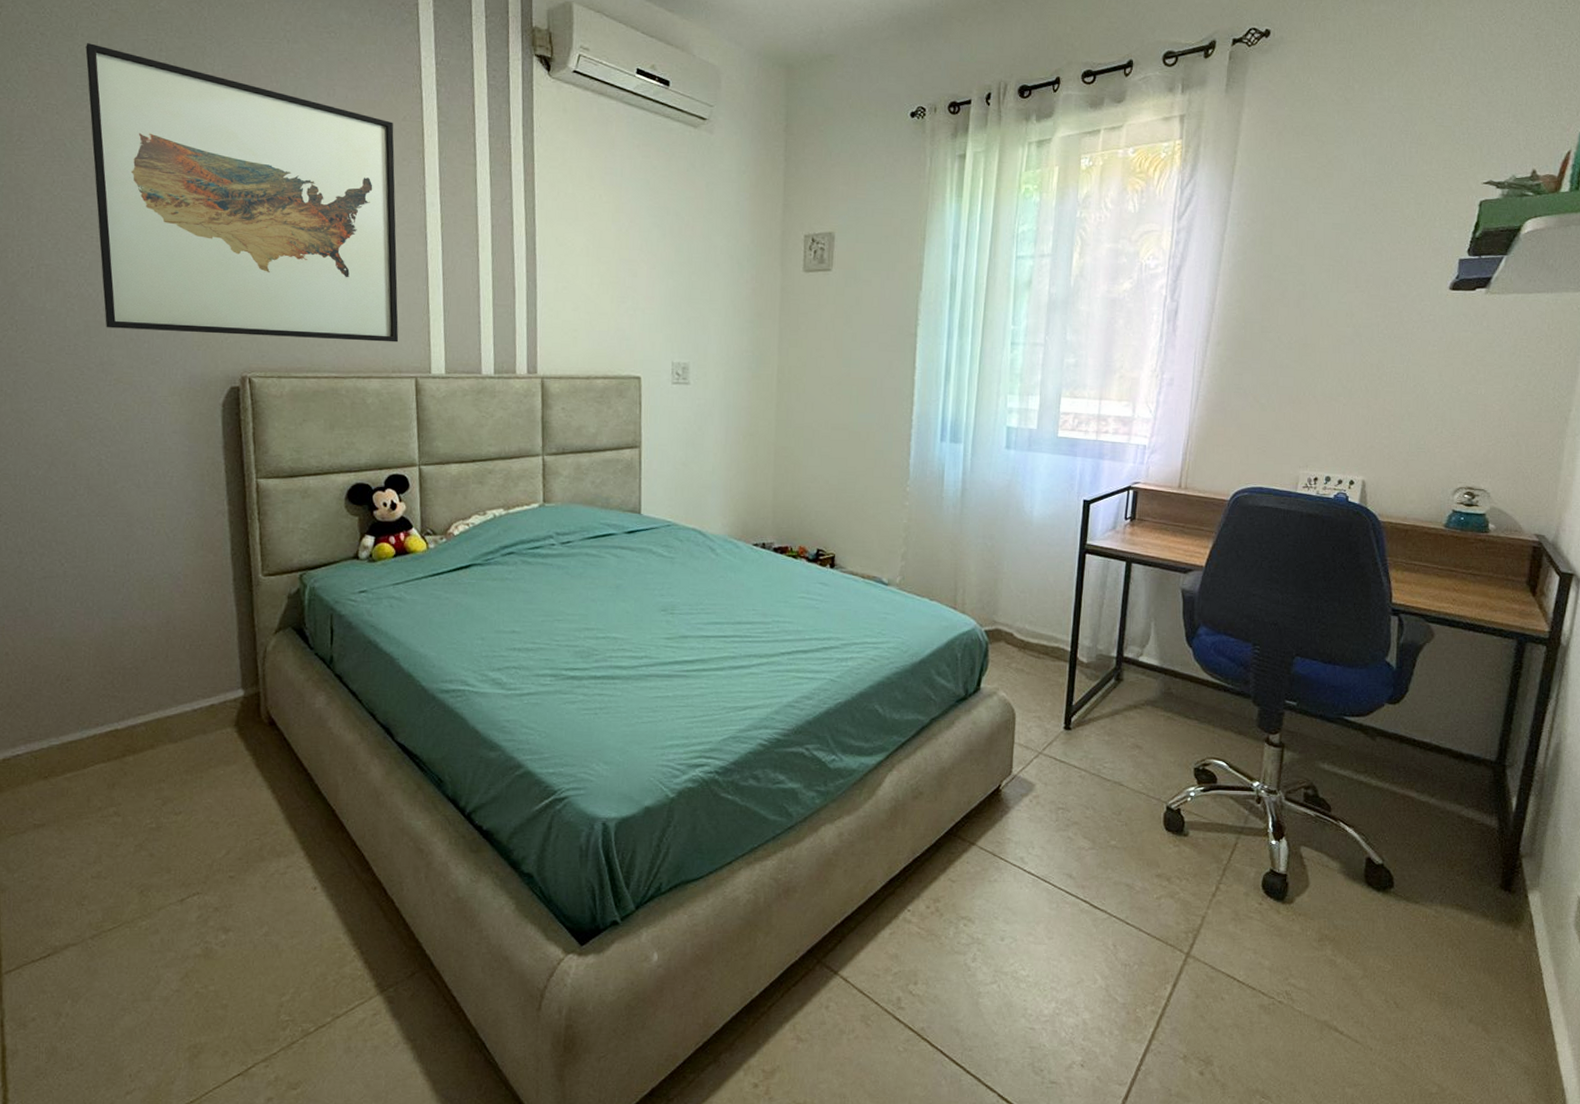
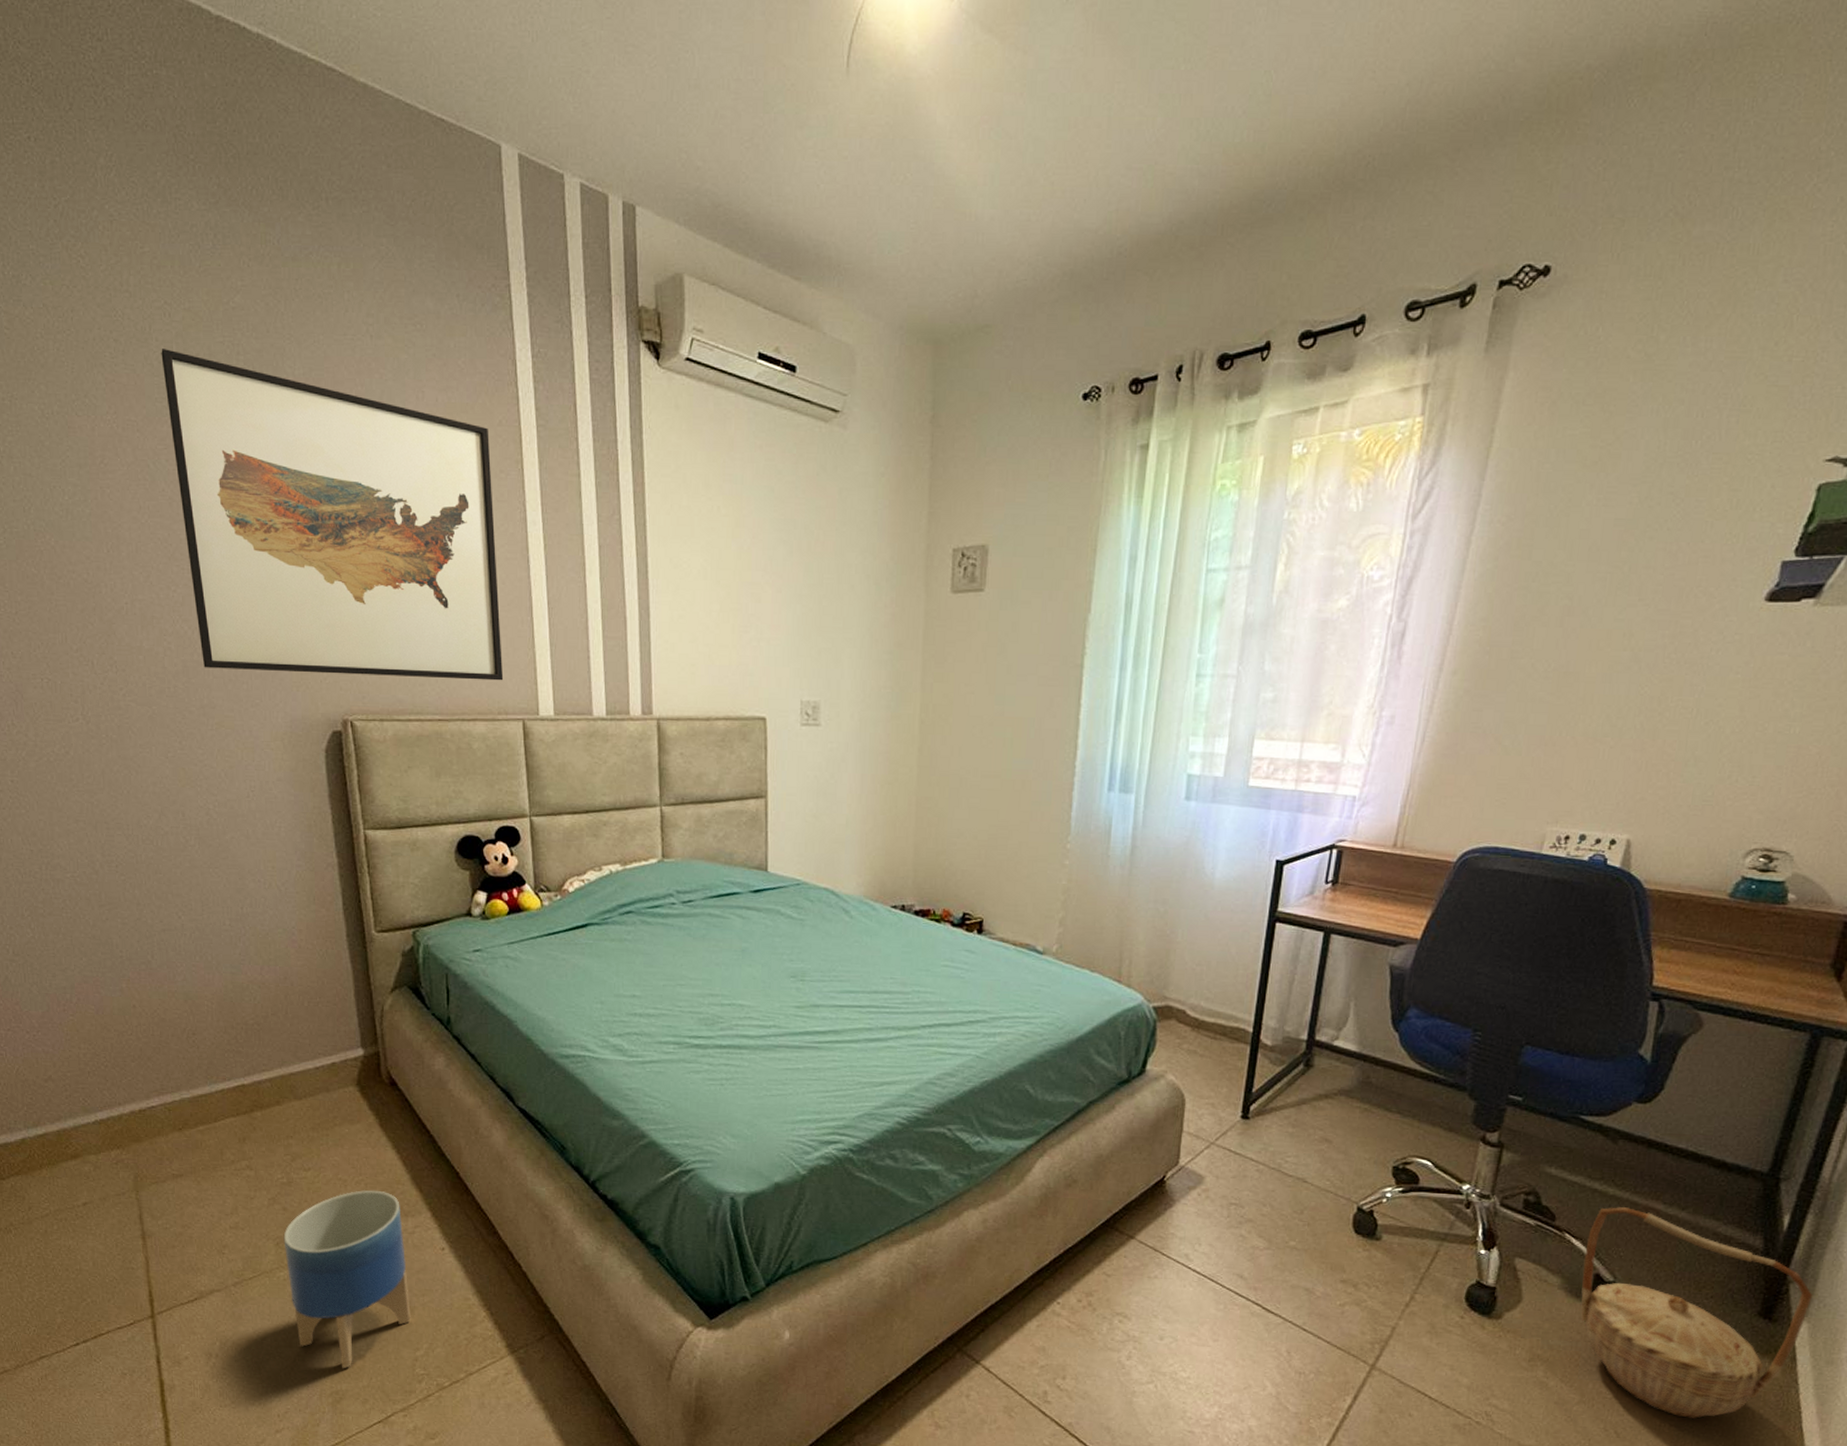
planter: none [148,831,278,1021] -> present [283,1190,411,1369]
basket: none [1356,796,1541,986] -> present [1580,1207,1813,1419]

